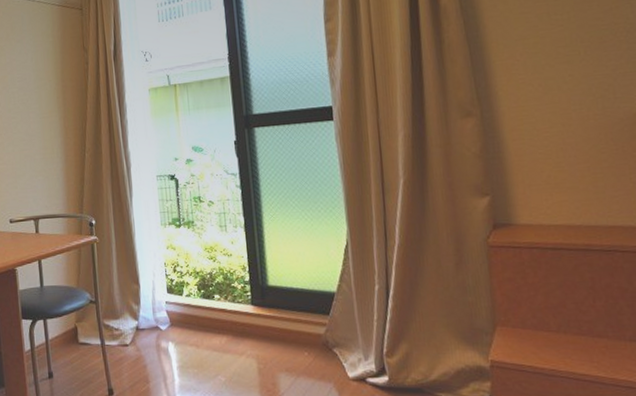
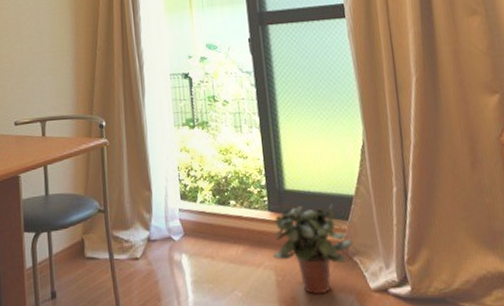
potted plant: none [254,300,333,382] -> present [272,204,353,295]

